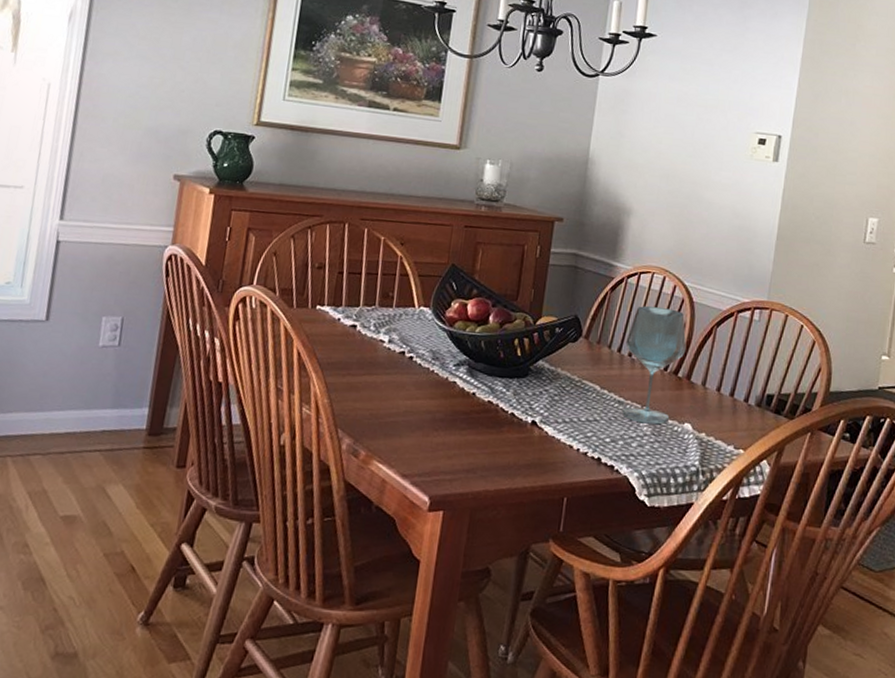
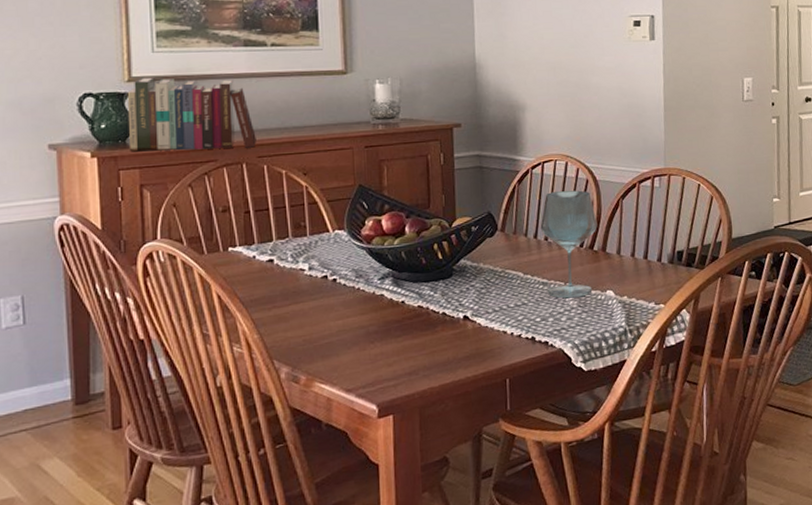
books: none [245,123,363,209] -> present [127,77,256,152]

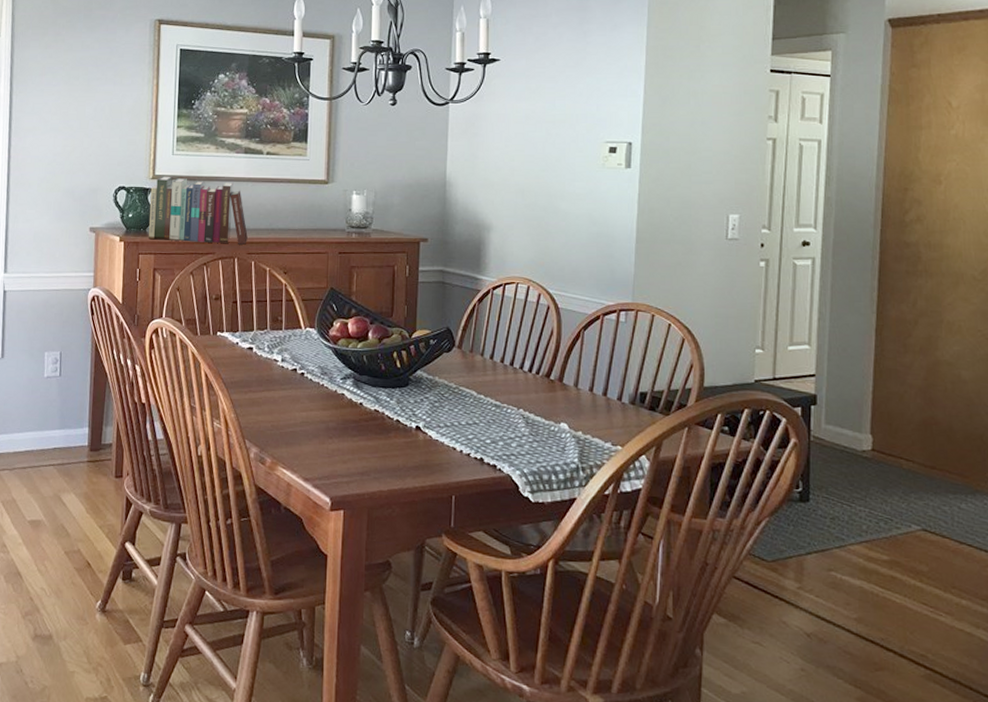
wine glass: present [540,190,597,299] -> none [497,315,555,426]

